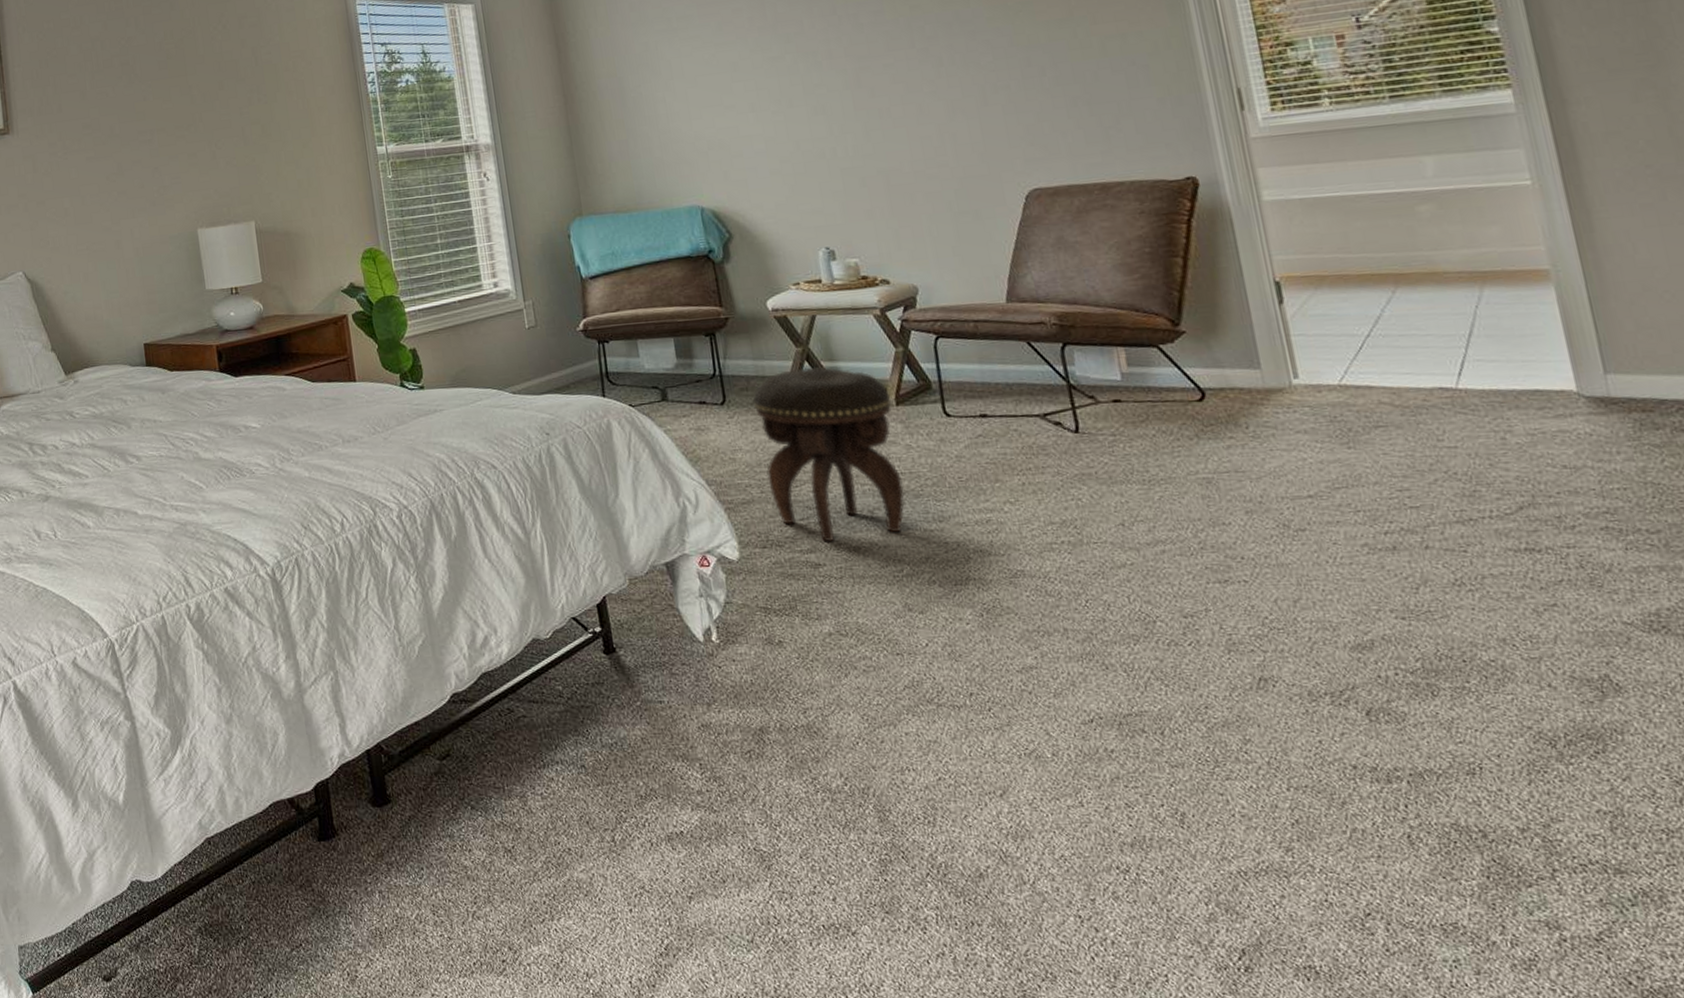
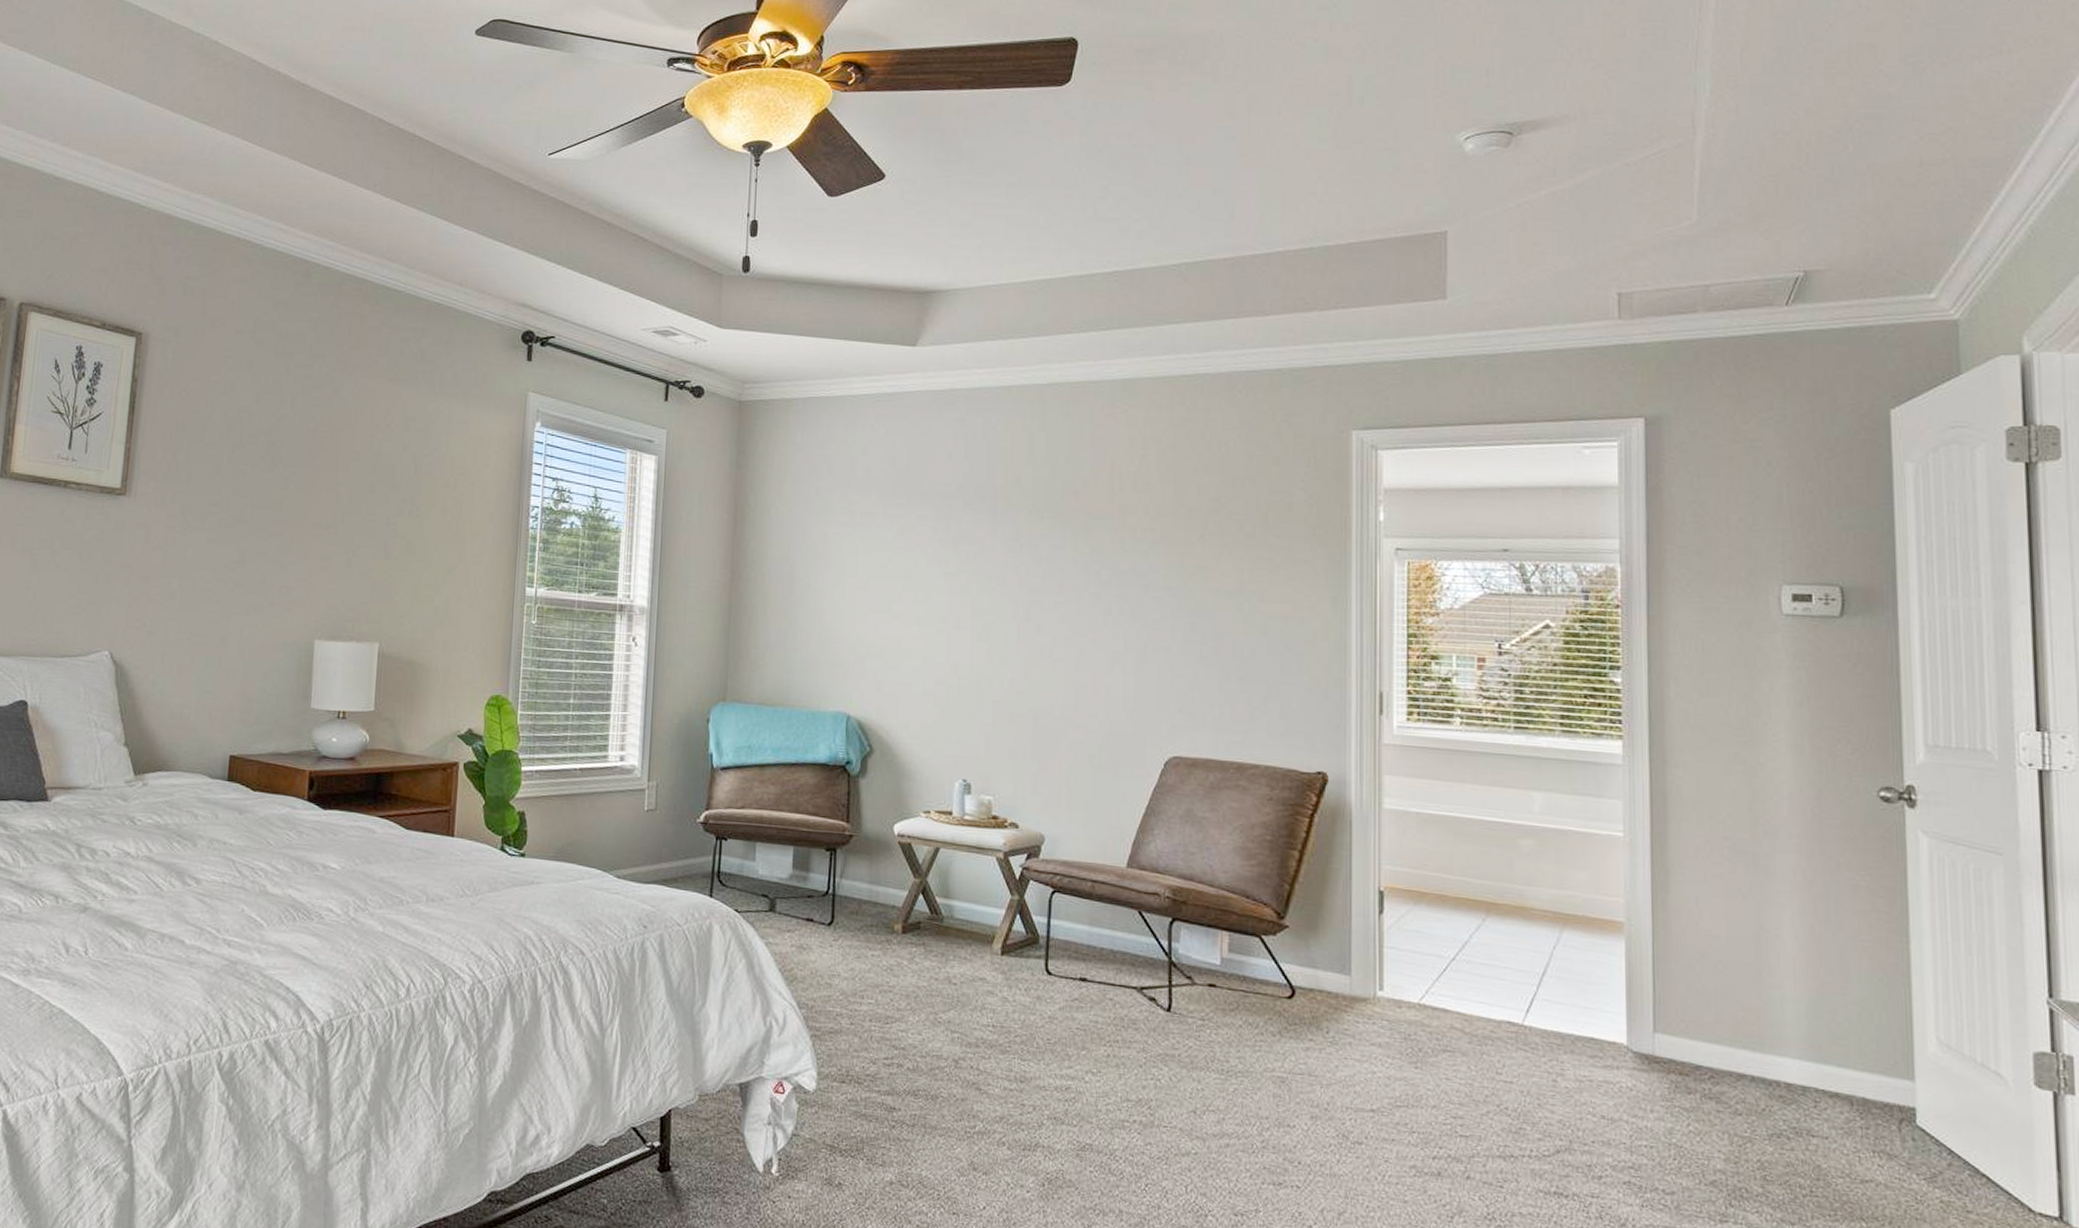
footstool: present [753,366,905,542] -> none [859,901,998,1087]

